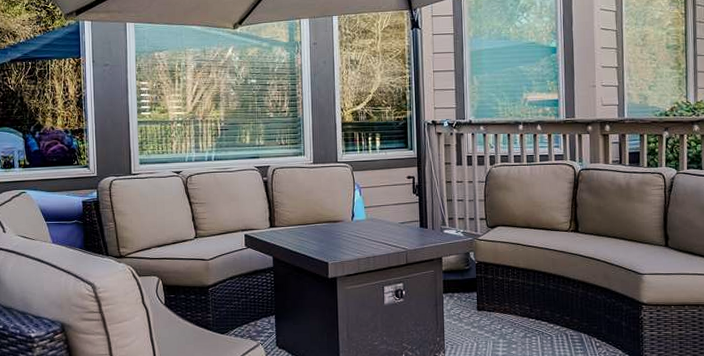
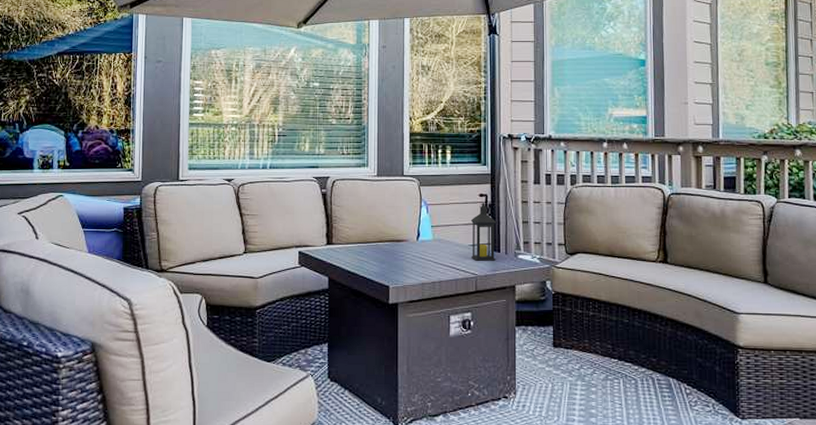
lantern: none [400,184,424,237] -> present [470,203,497,261]

